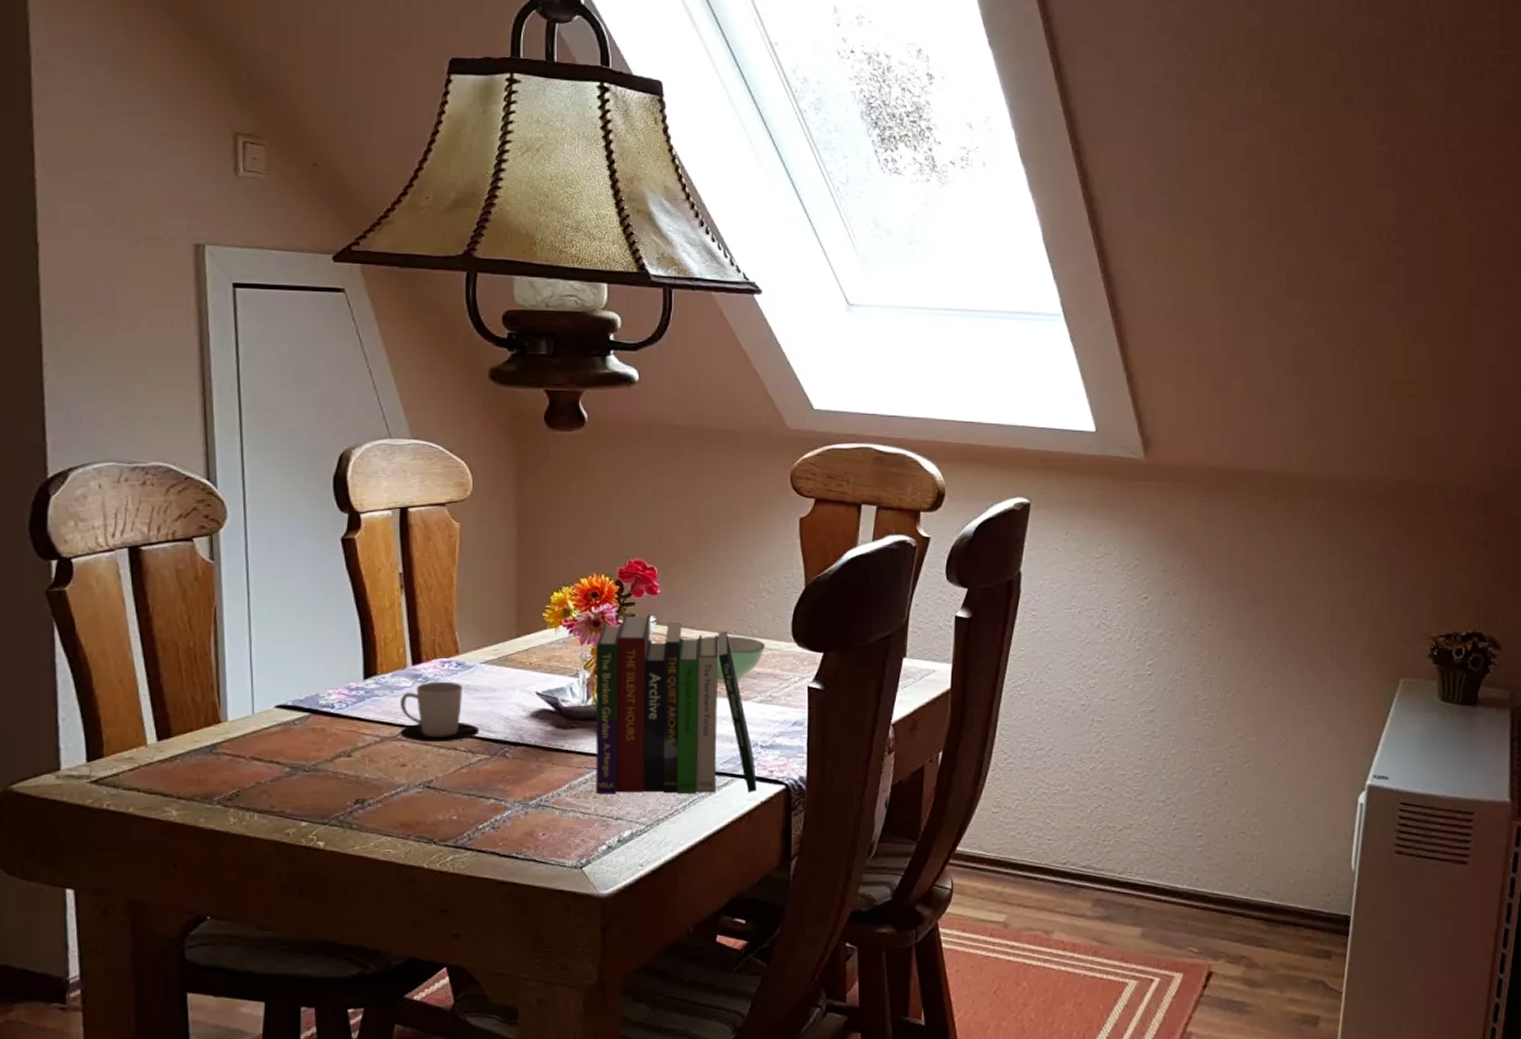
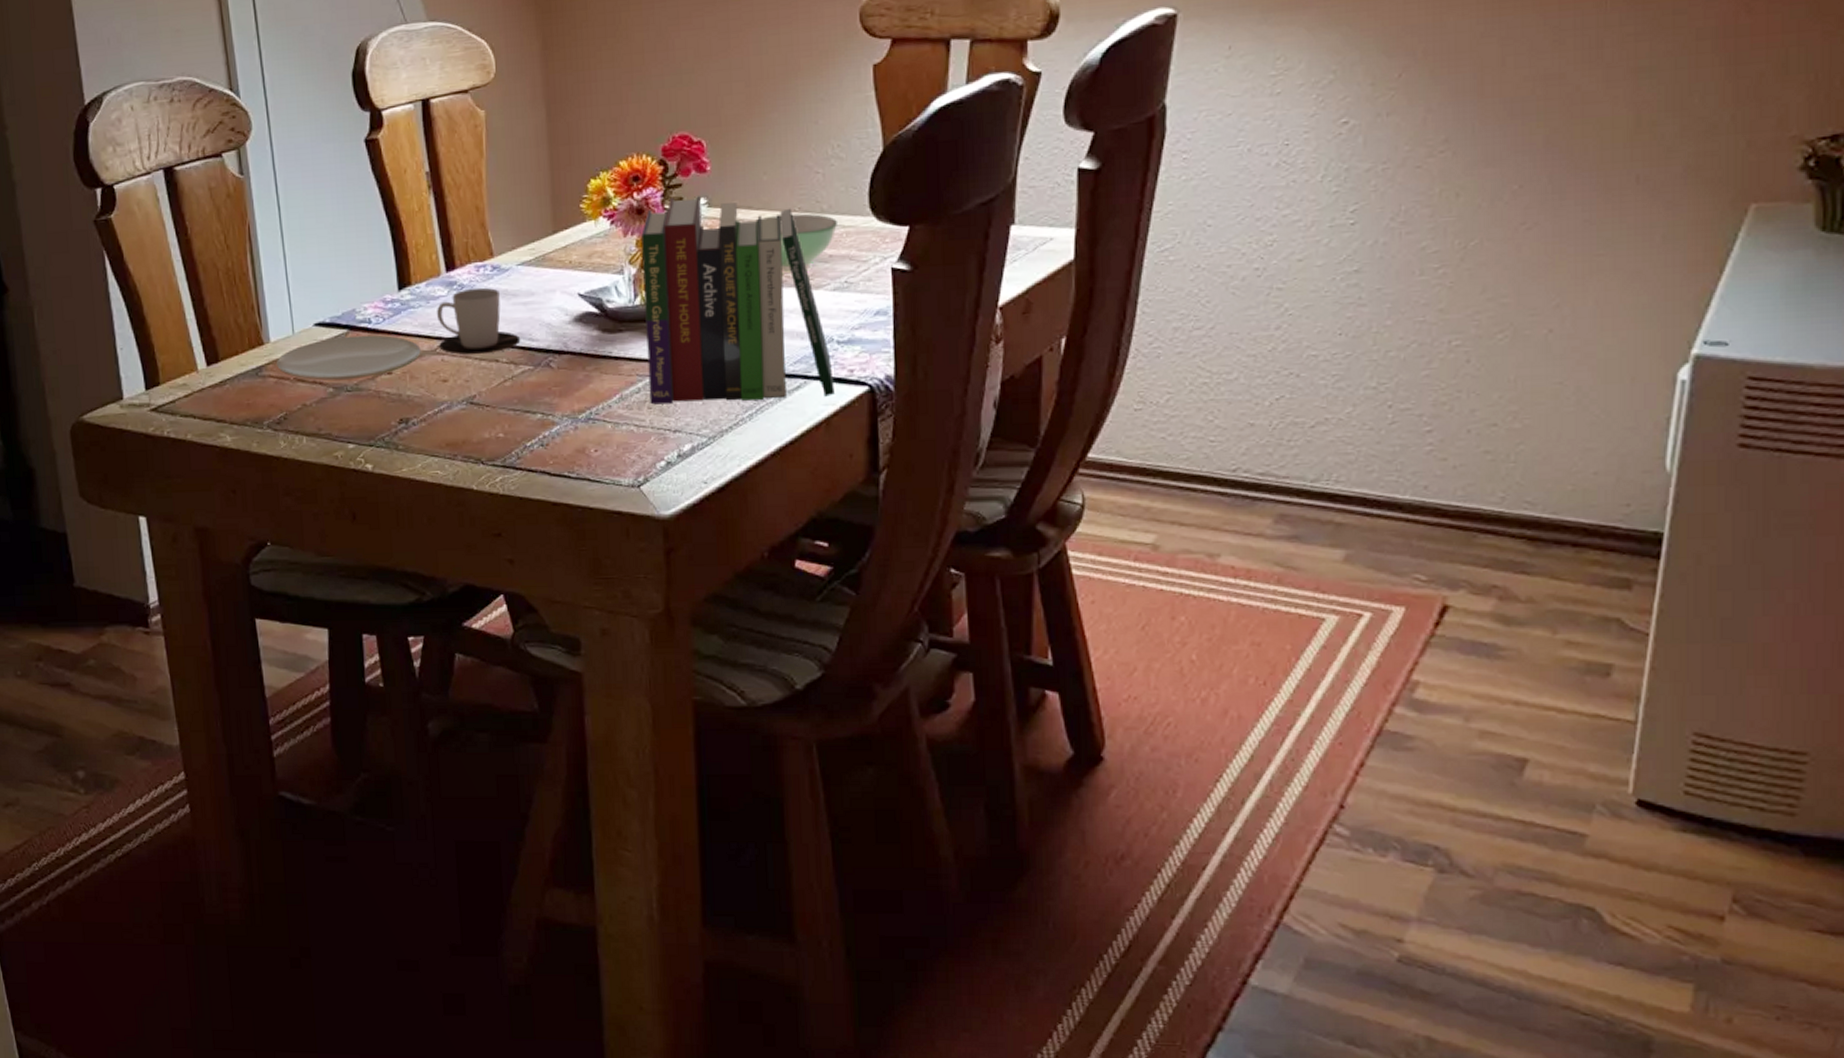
plate: none [233,719,382,761] -> present [277,335,421,381]

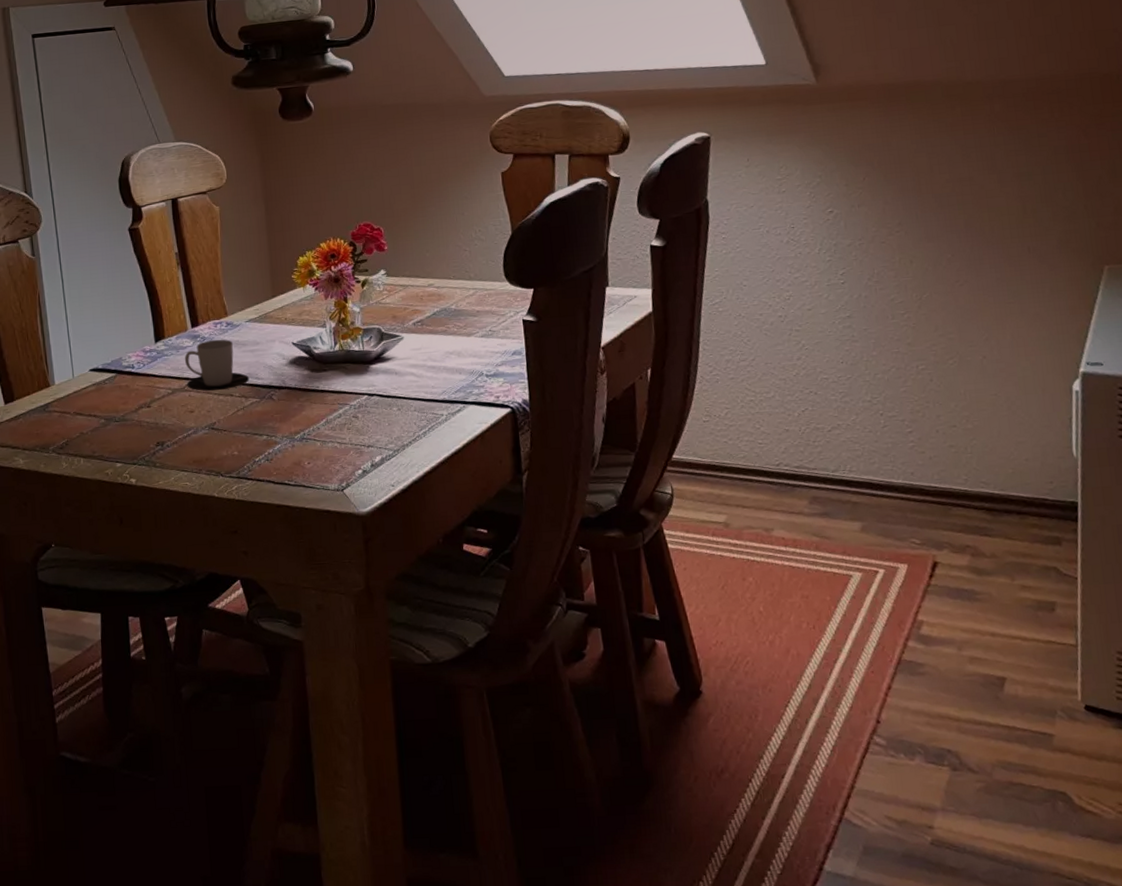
plate: present [277,335,421,381] -> none [60,377,173,414]
books: present [641,196,836,405] -> none [338,268,487,426]
bowl: present [765,213,839,273] -> none [429,280,483,324]

